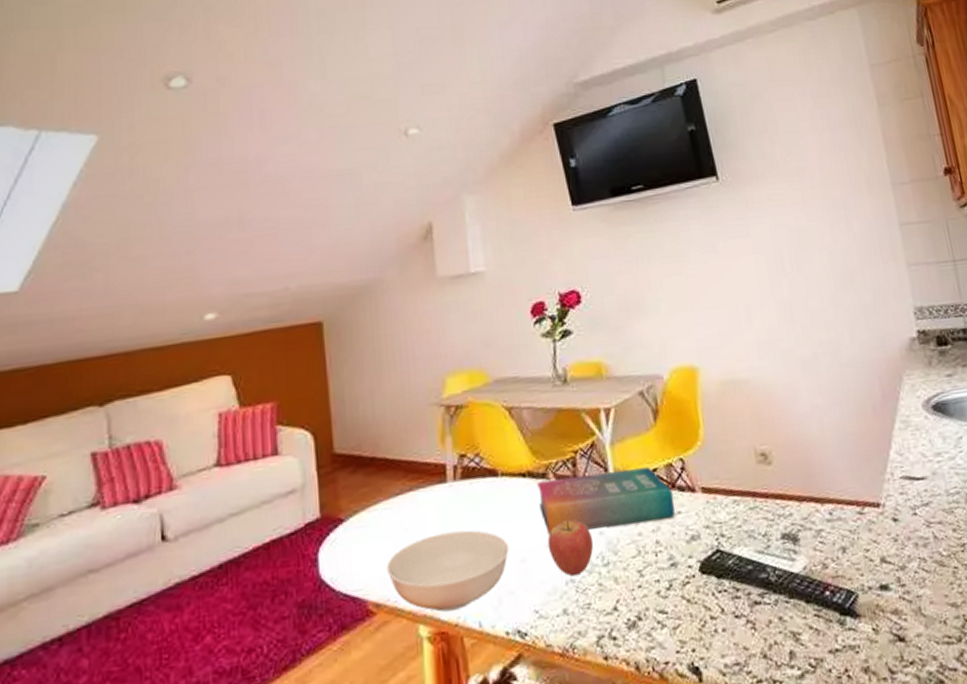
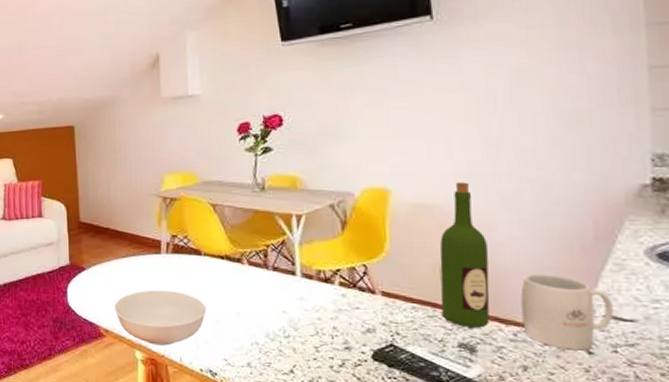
book: present [537,467,675,534] -> none [233,264,354,311]
fruit: present [547,512,594,577] -> none [238,291,278,341]
wine bottle: none [751,351,807,515] -> present [439,182,490,328]
mug: none [829,440,908,521] -> present [521,273,614,351]

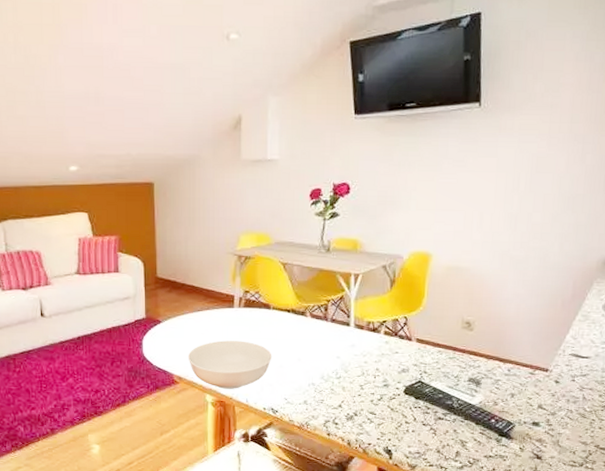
wine bottle: present [439,182,490,328] -> none [459,249,499,366]
mug: present [521,273,614,351] -> none [515,323,577,381]

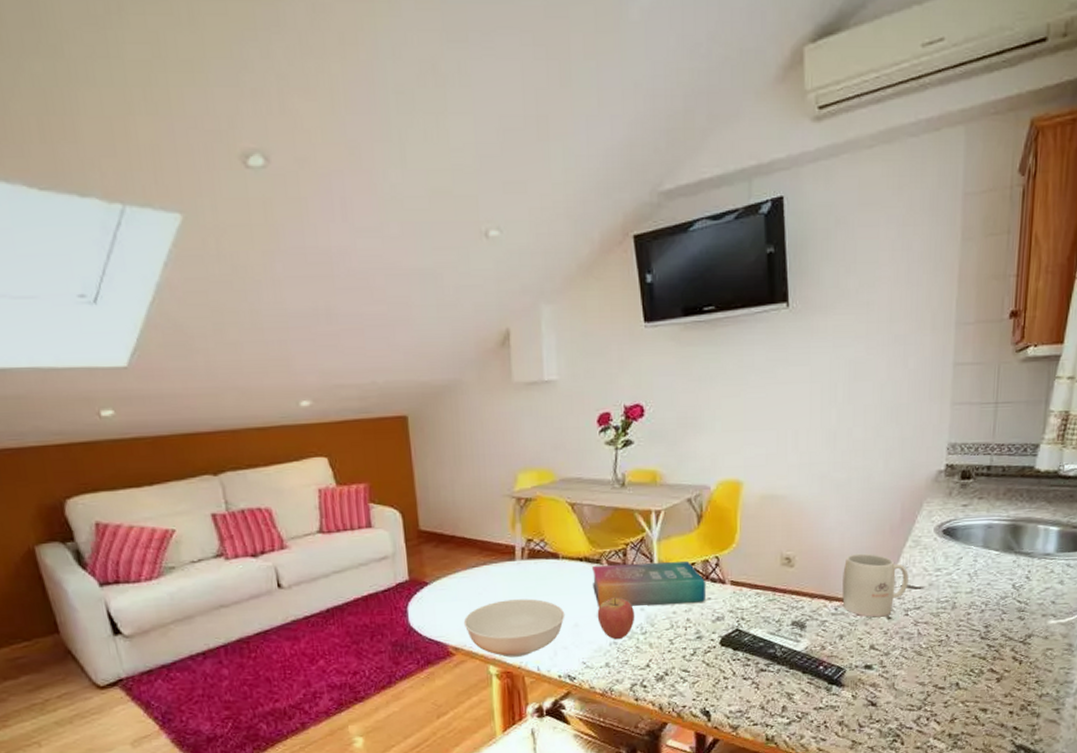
book: none [297,317,395,355] -> present [592,561,706,607]
fruit: none [299,340,332,382] -> present [597,591,635,640]
mug: none [515,323,577,381] -> present [842,553,909,618]

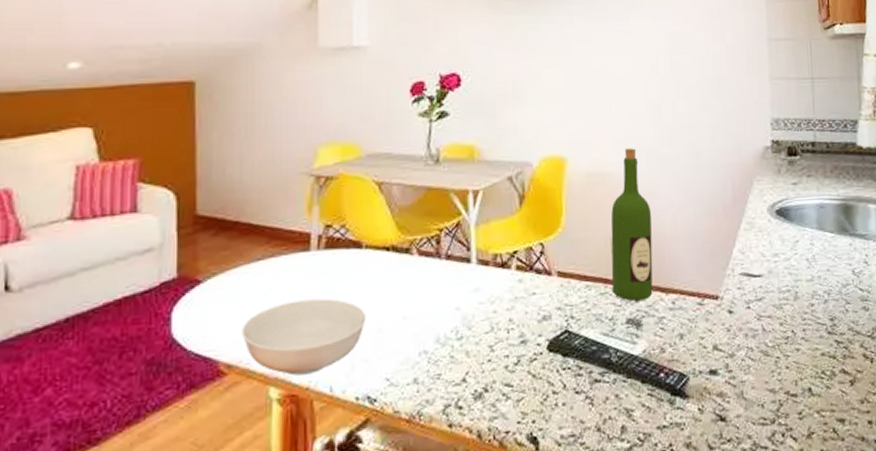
book: present [592,561,706,607] -> none [401,249,531,307]
fruit: present [597,591,635,640] -> none [405,287,450,348]
wine bottle: none [780,472,821,607] -> present [611,148,653,301]
mug: present [842,553,909,618] -> none [678,237,747,312]

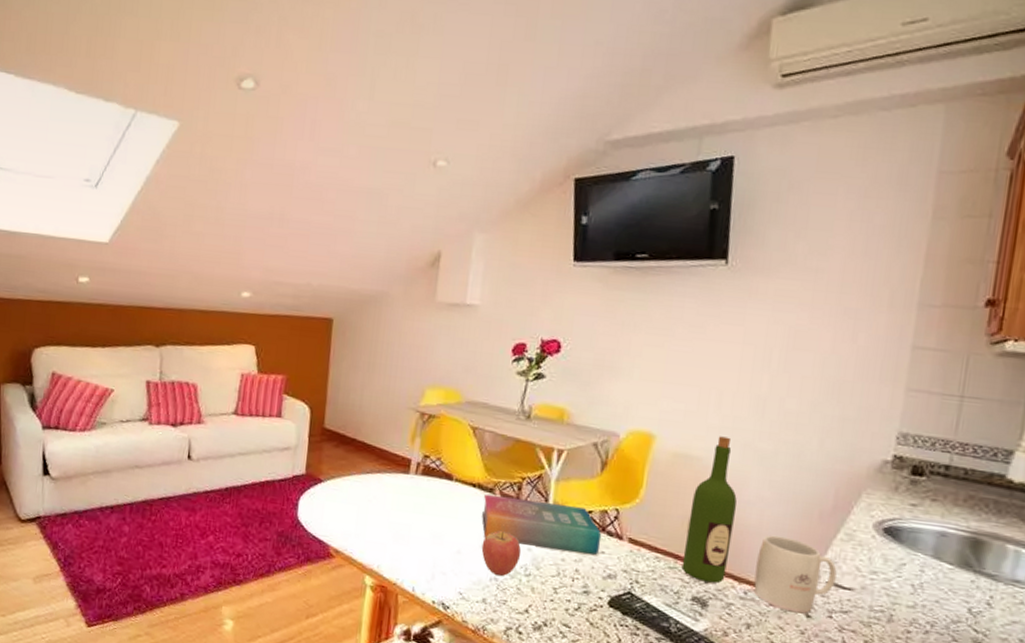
bowl: present [241,298,367,376] -> none [348,511,450,574]
book: none [401,249,531,307] -> present [482,493,602,555]
fruit: none [405,287,450,348] -> present [481,524,522,577]
mug: none [678,237,747,312] -> present [753,535,837,614]

